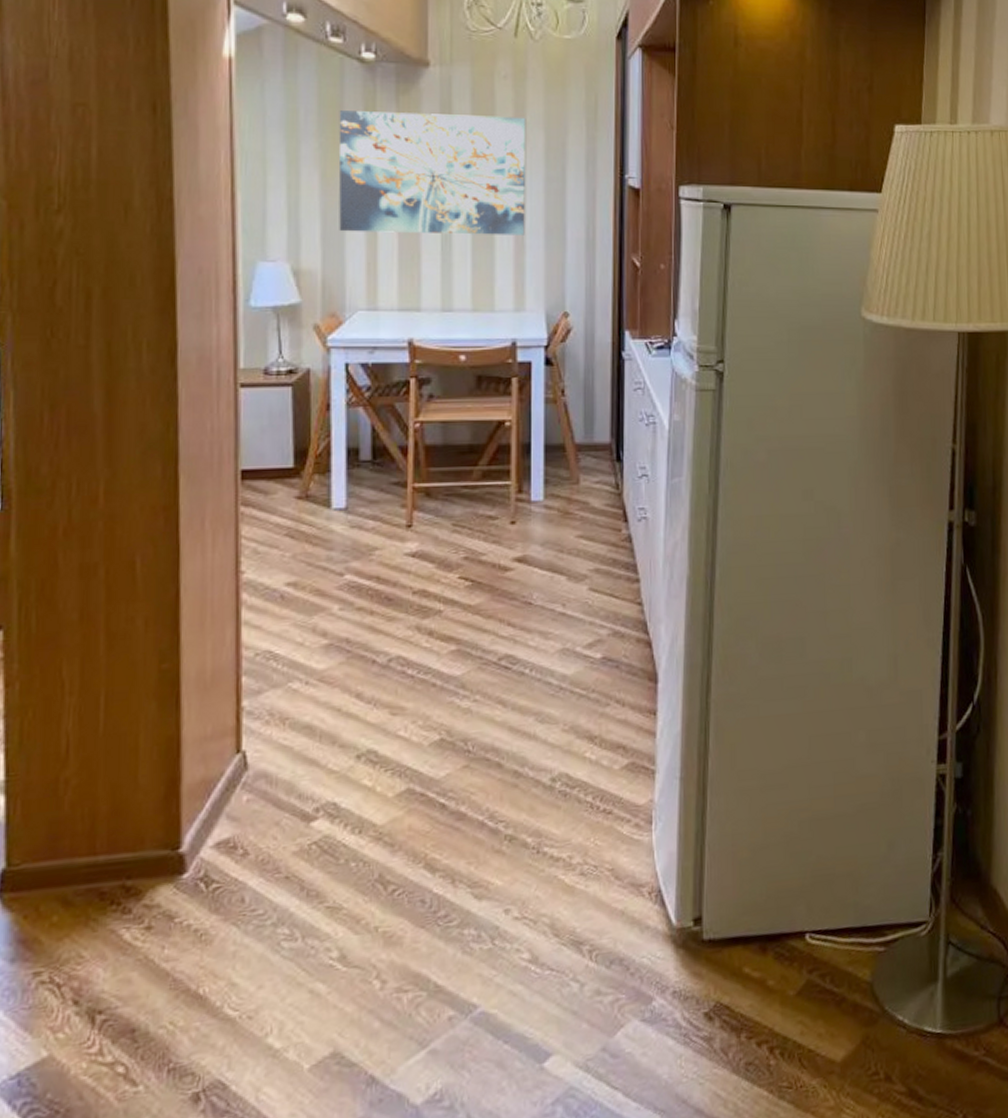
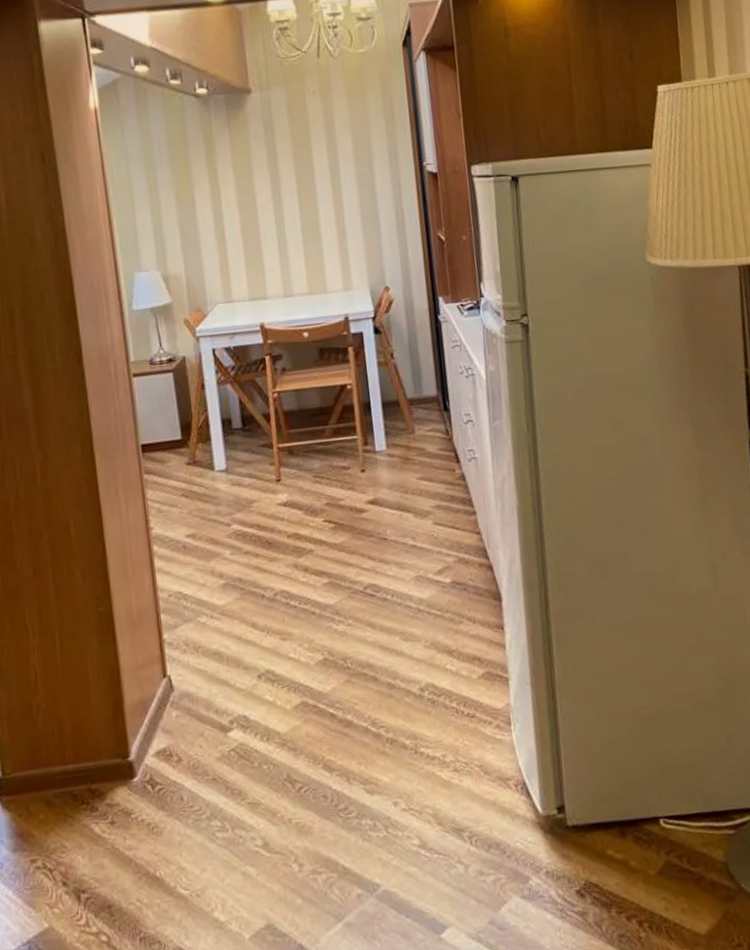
wall art: present [338,110,526,235] -> none [184,124,345,240]

